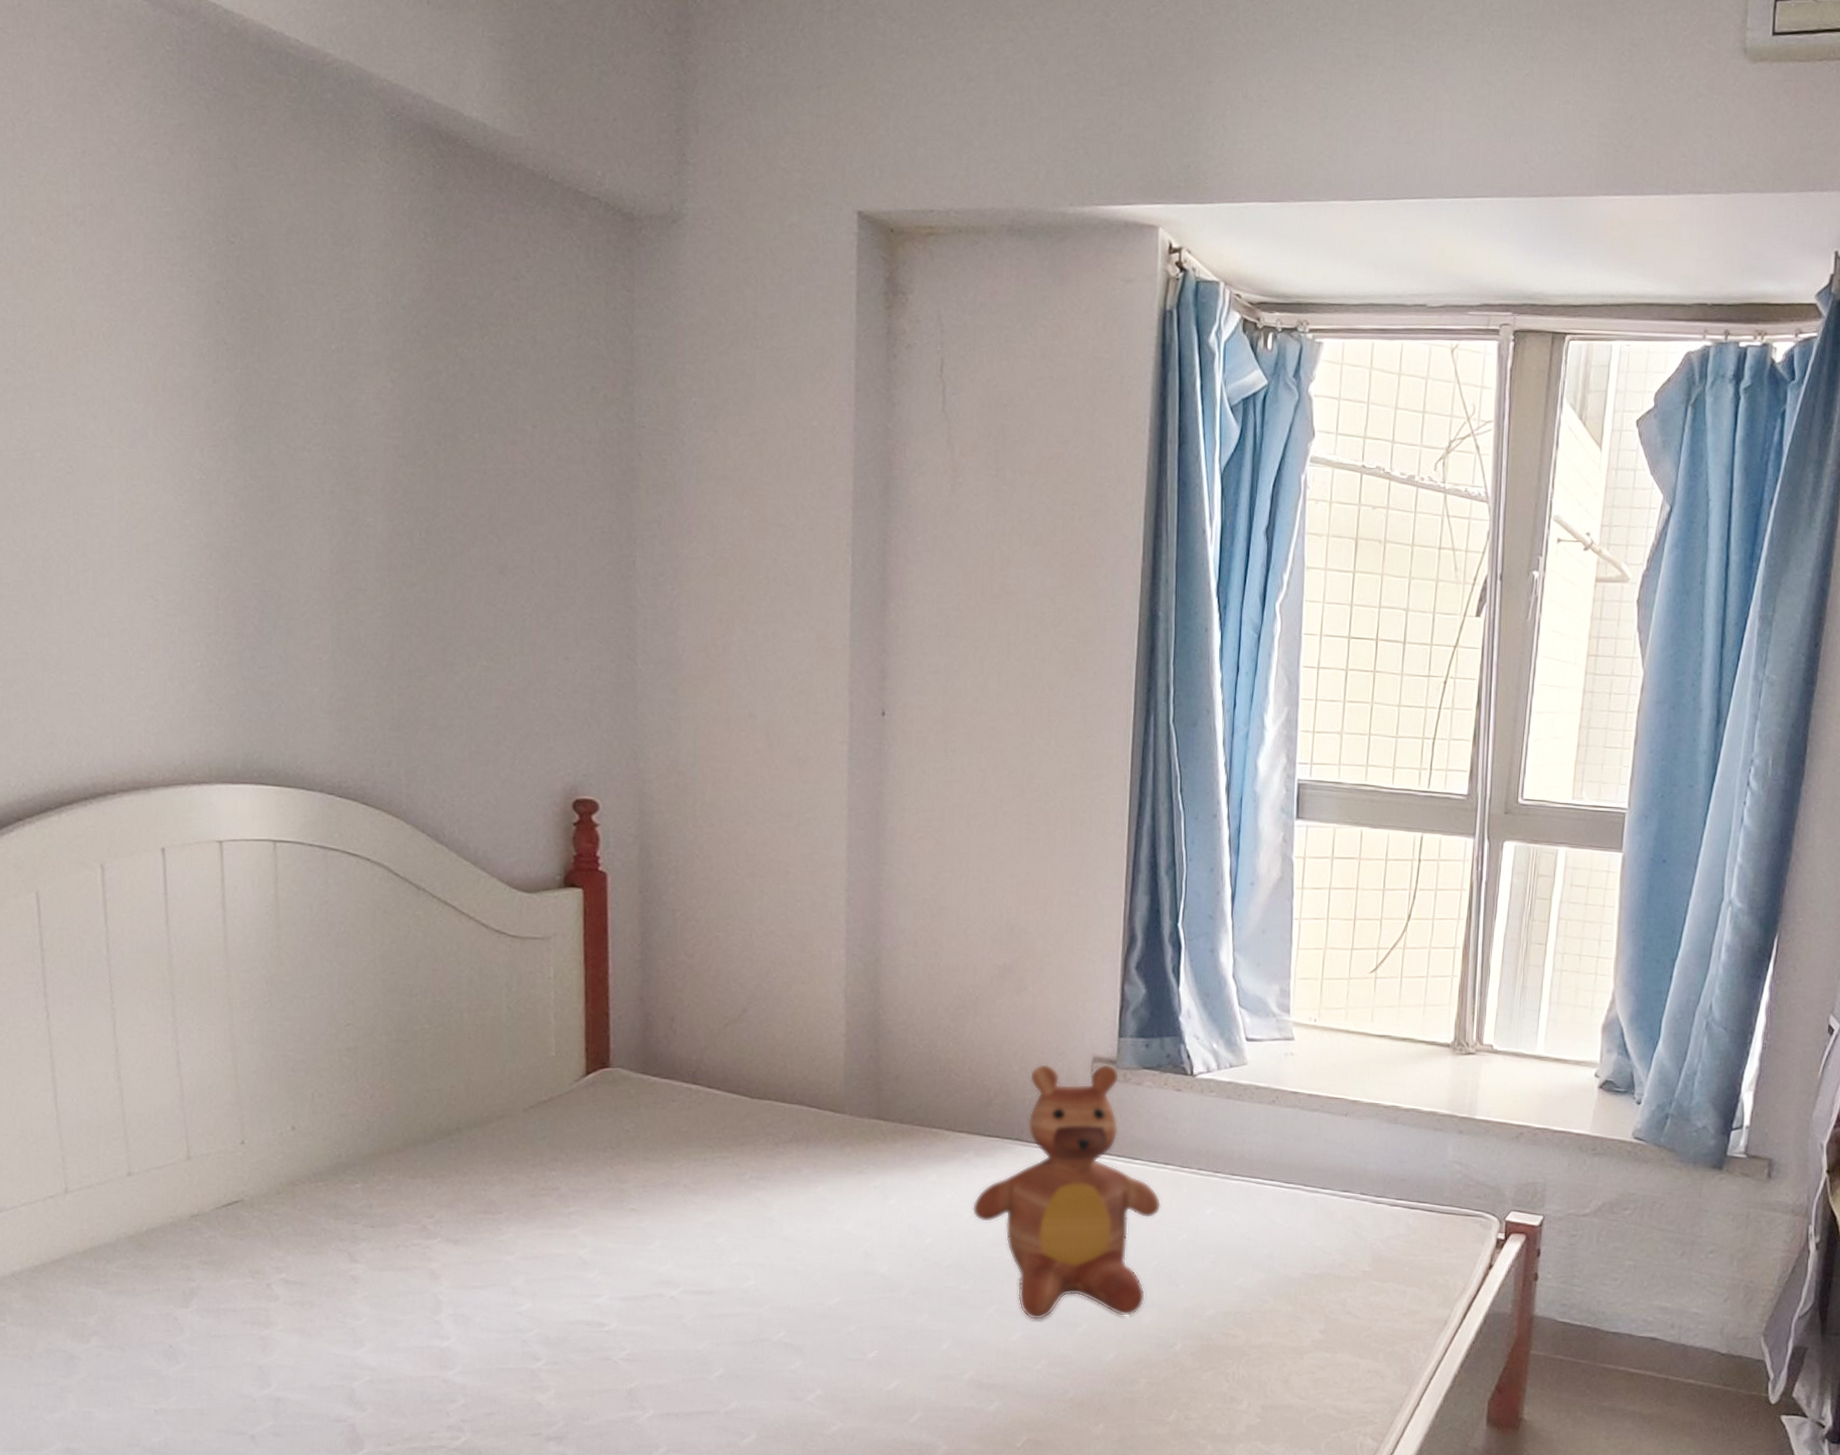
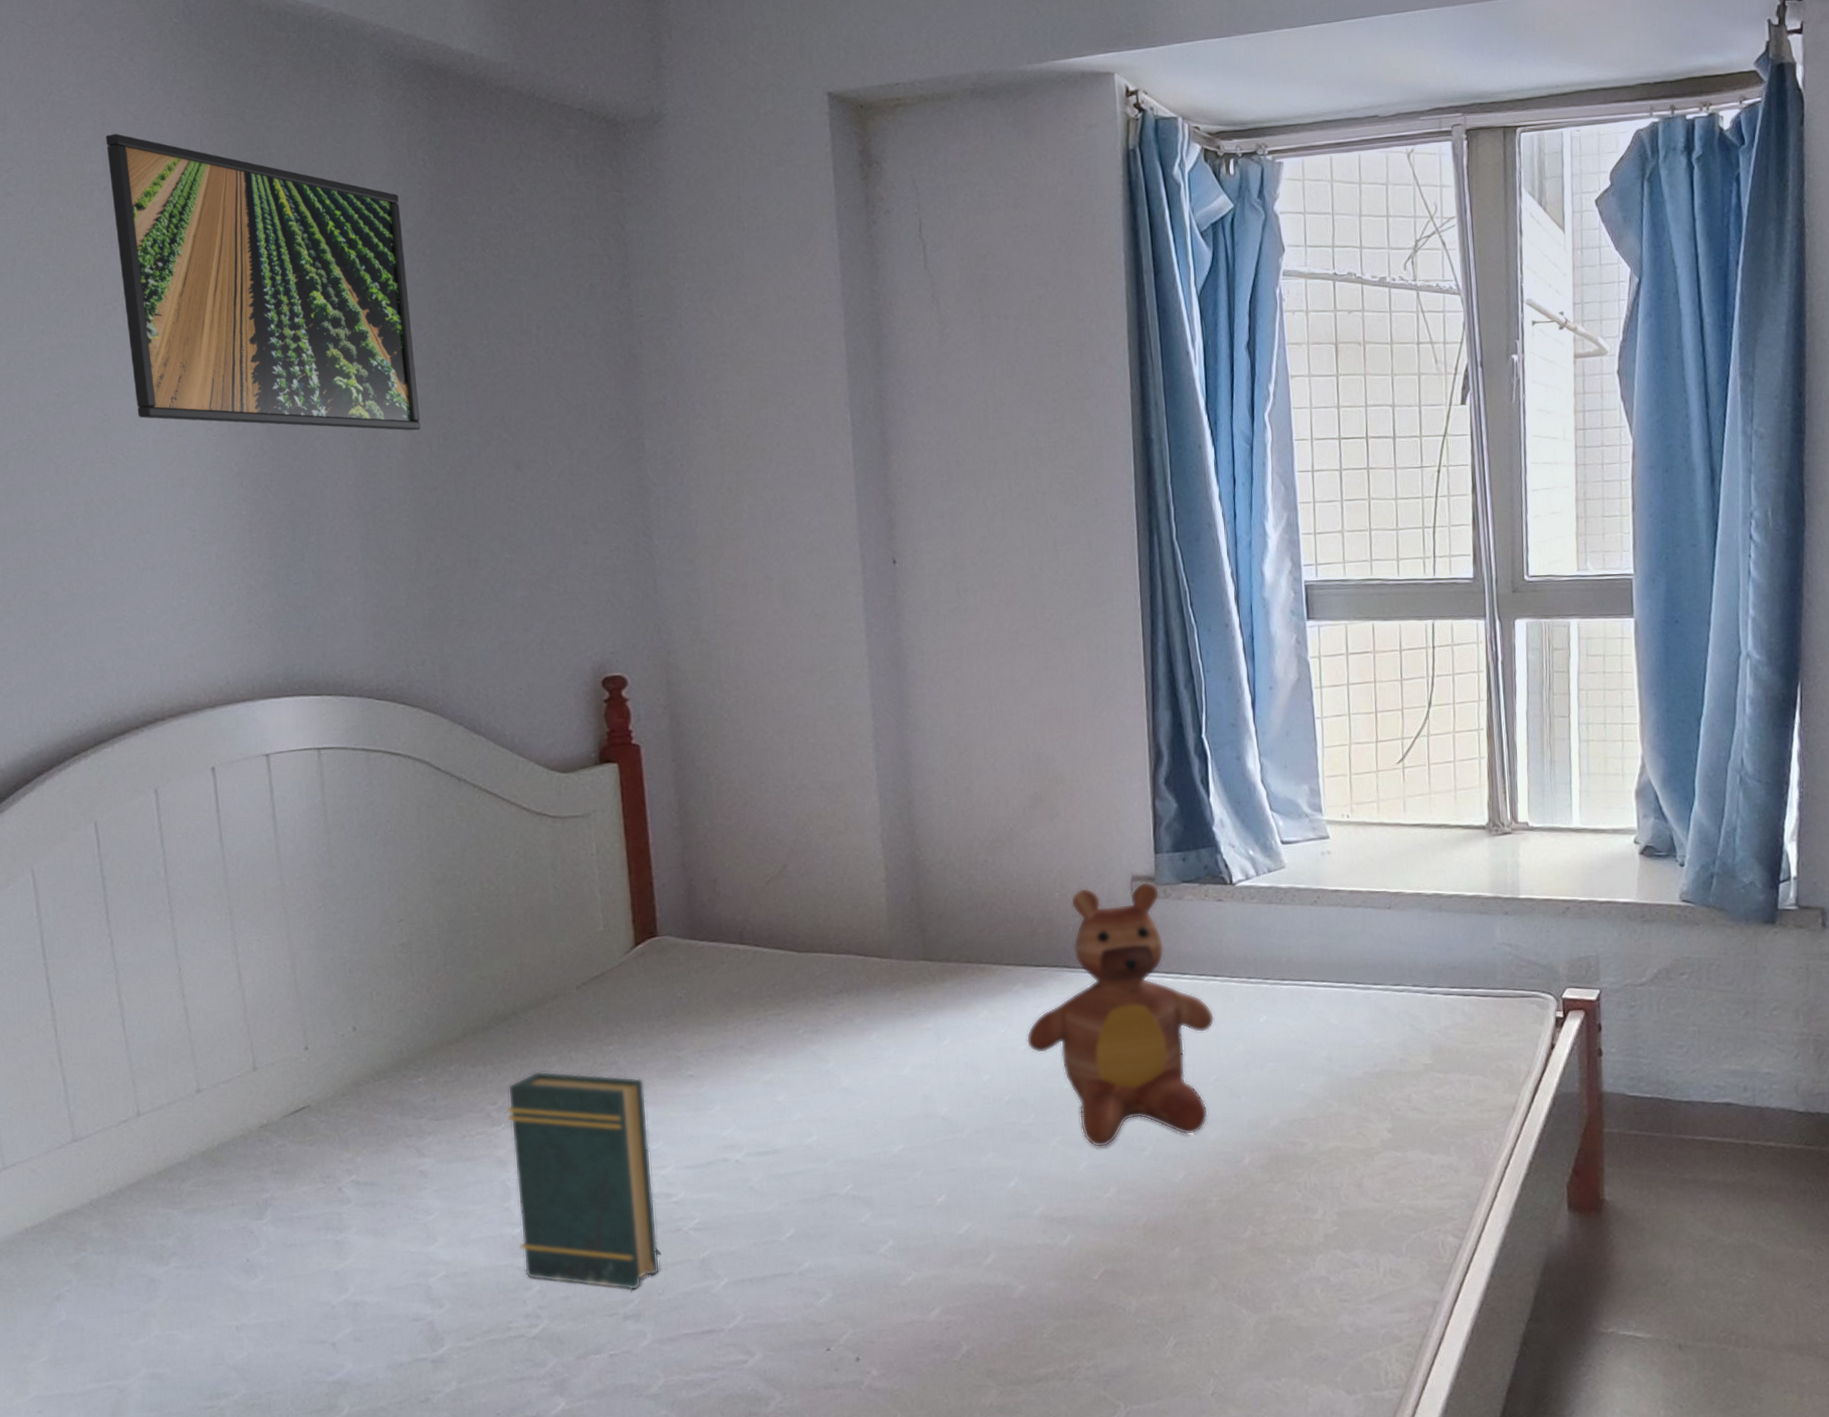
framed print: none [85,164,403,521] -> present [105,134,421,431]
book: none [443,1189,587,1413] -> present [506,1071,660,1290]

